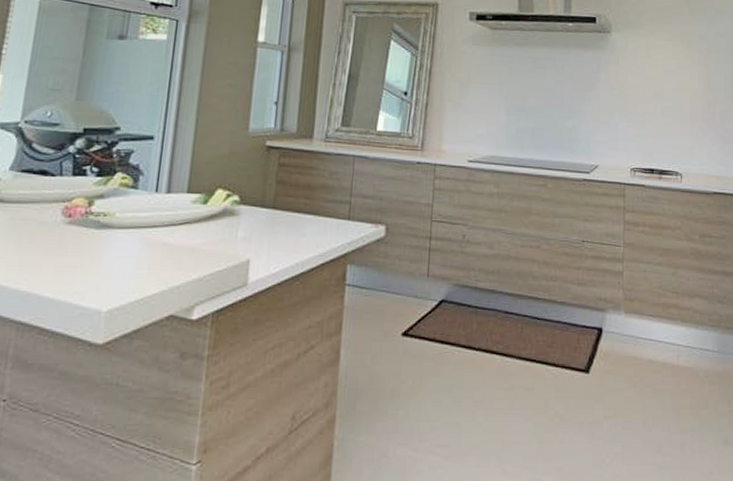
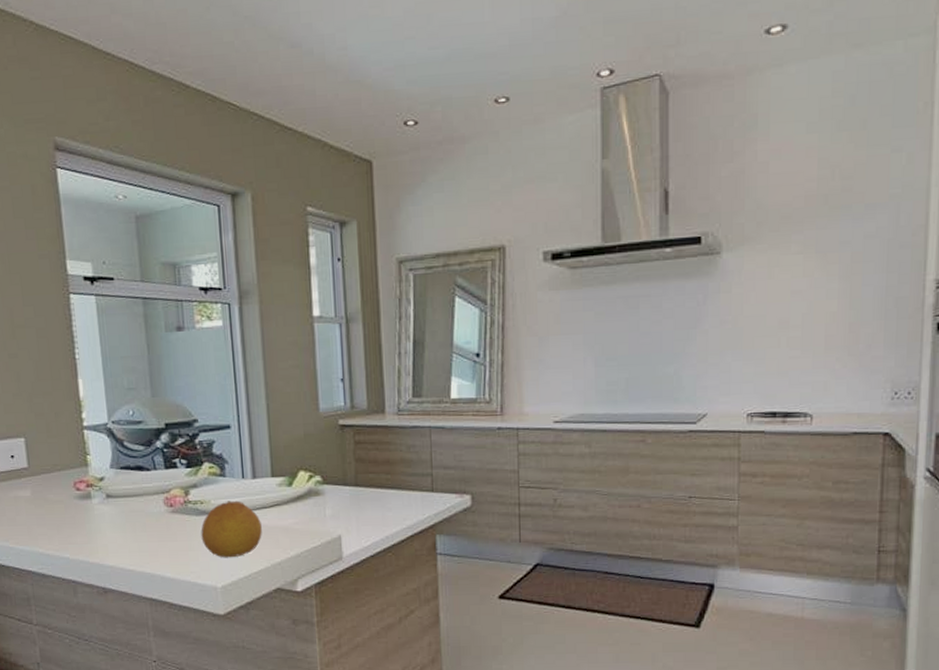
fruit: none [95,215,167,278] -> present [201,500,262,558]

